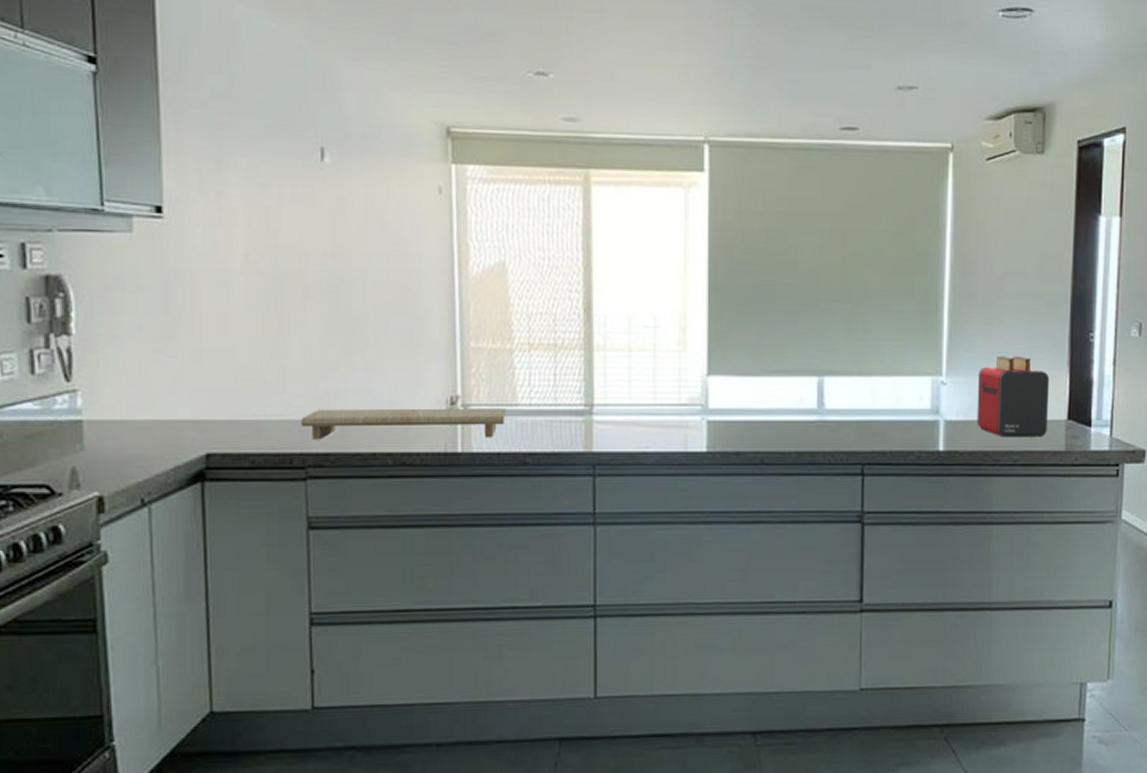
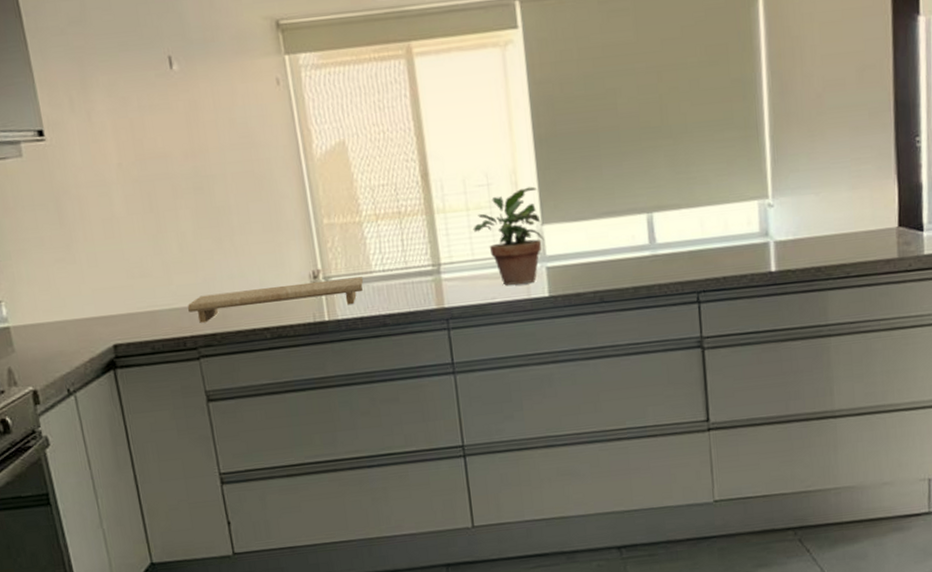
potted plant: none [633,335,708,437] -> present [473,186,544,286]
toaster: present [977,356,1050,437] -> none [804,169,879,252]

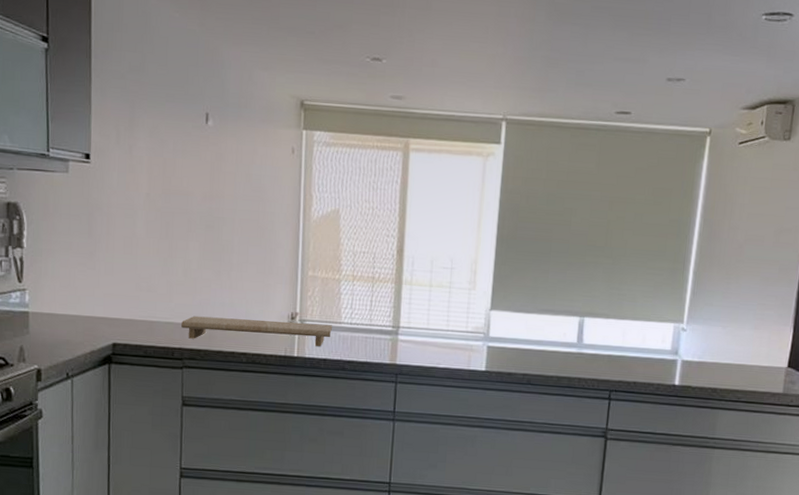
potted plant: present [473,186,544,286] -> none [432,276,492,357]

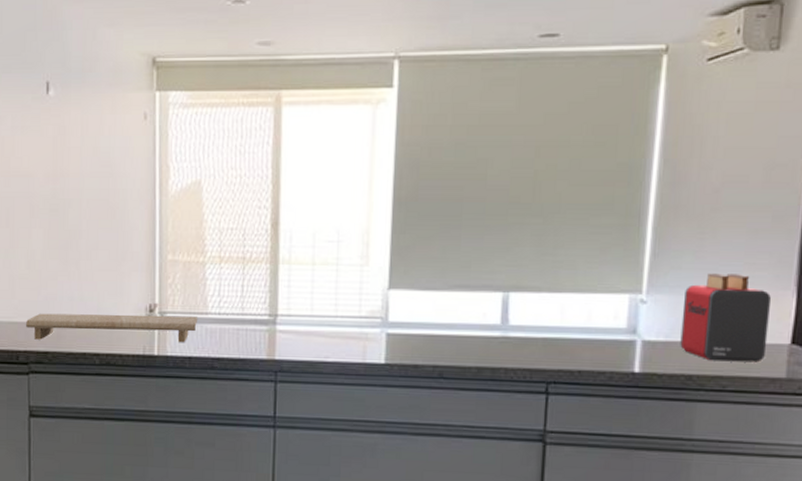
toaster: none [709,310,776,381] -> present [680,273,772,363]

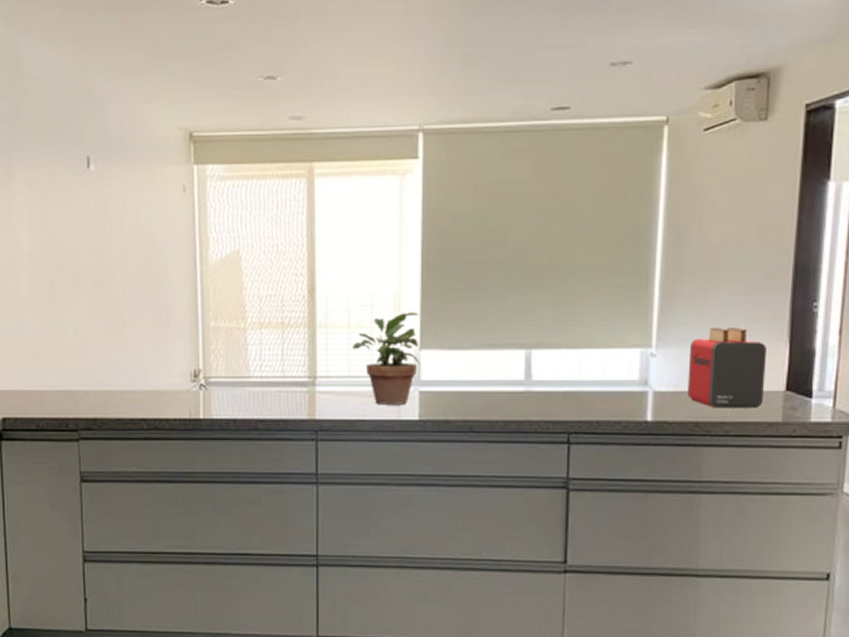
cutting board: present [26,313,197,342] -> none [75,380,240,407]
potted plant: none [316,249,389,348] -> present [352,312,420,406]

